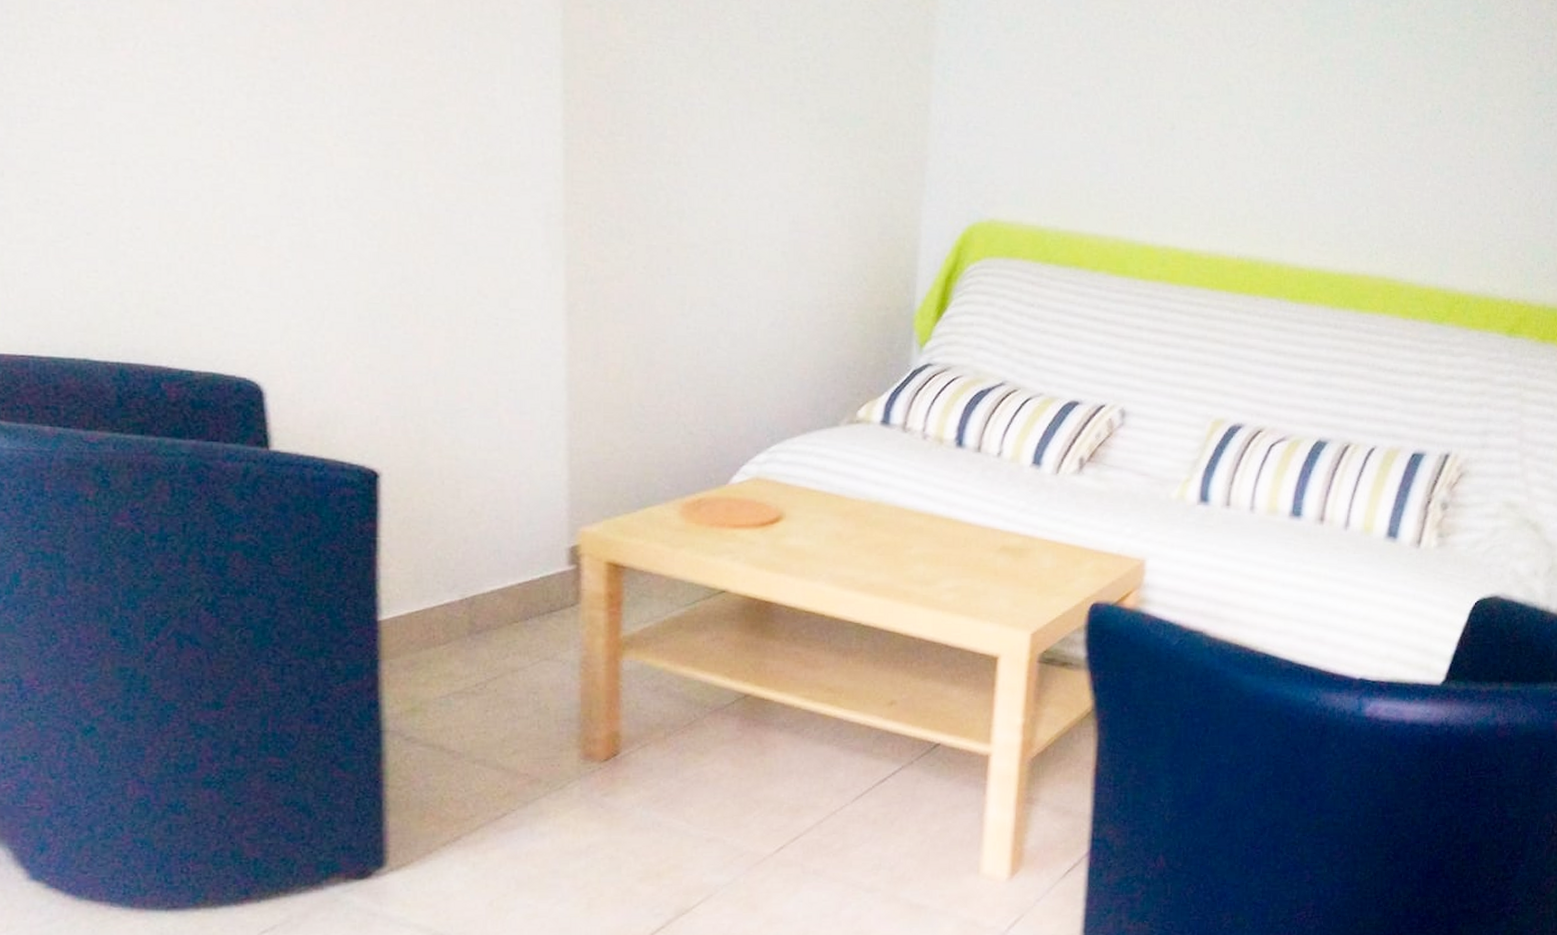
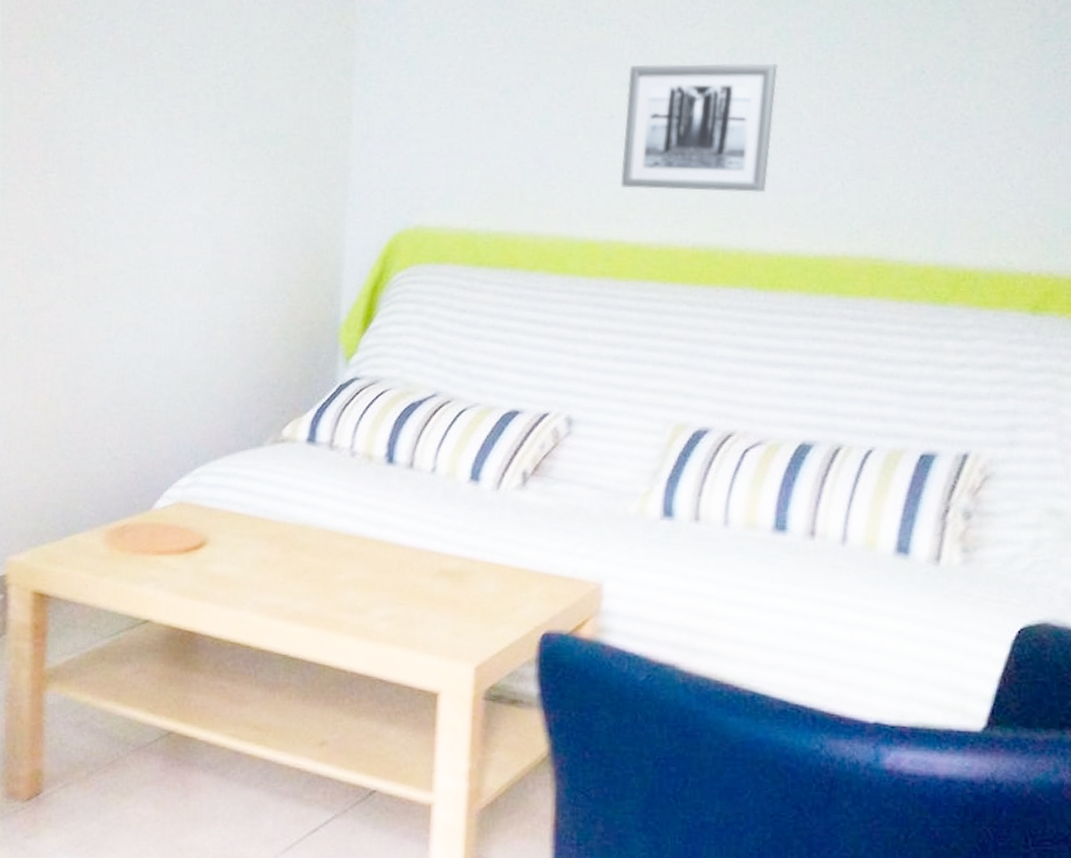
wall art: none [1178,80,1320,212] -> present [621,63,777,193]

